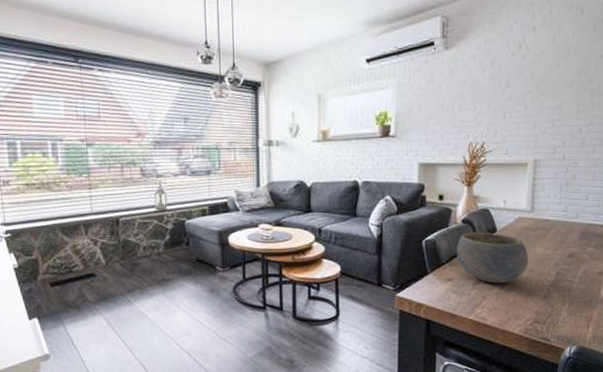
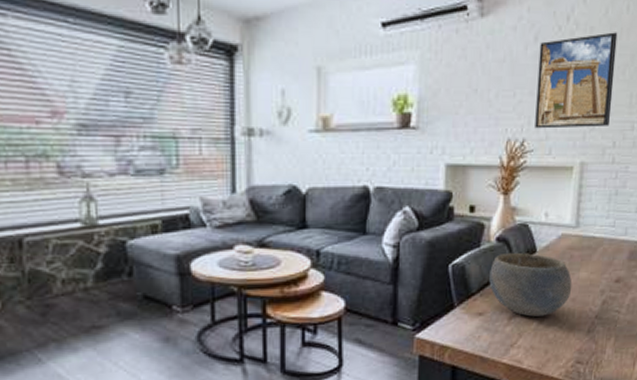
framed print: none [493,54,565,134] -> present [535,32,618,129]

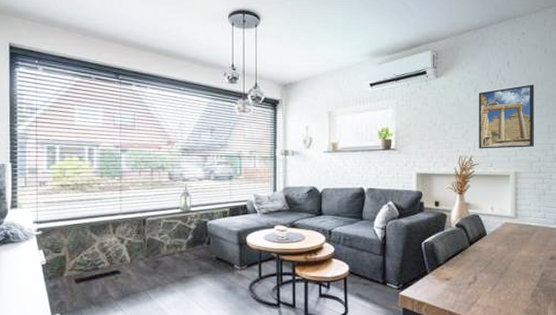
bowl: present [489,252,572,317] -> none [452,235,516,283]

